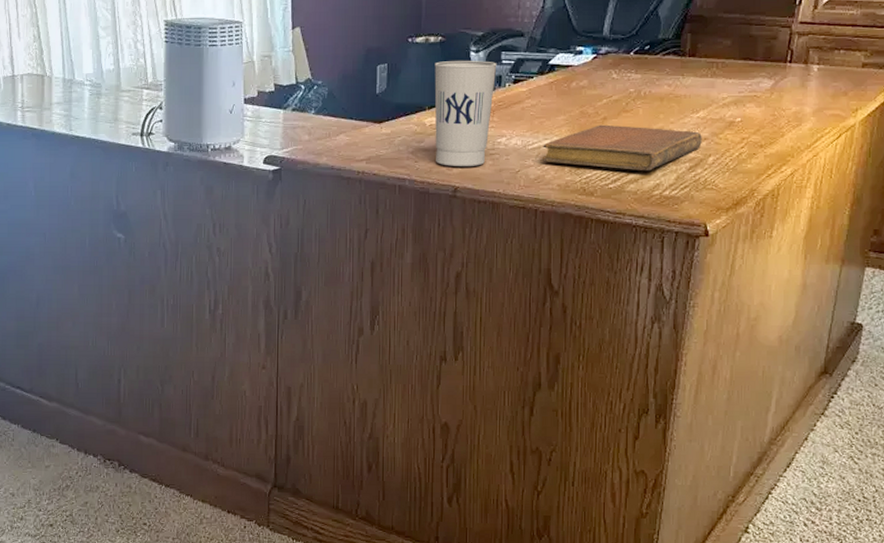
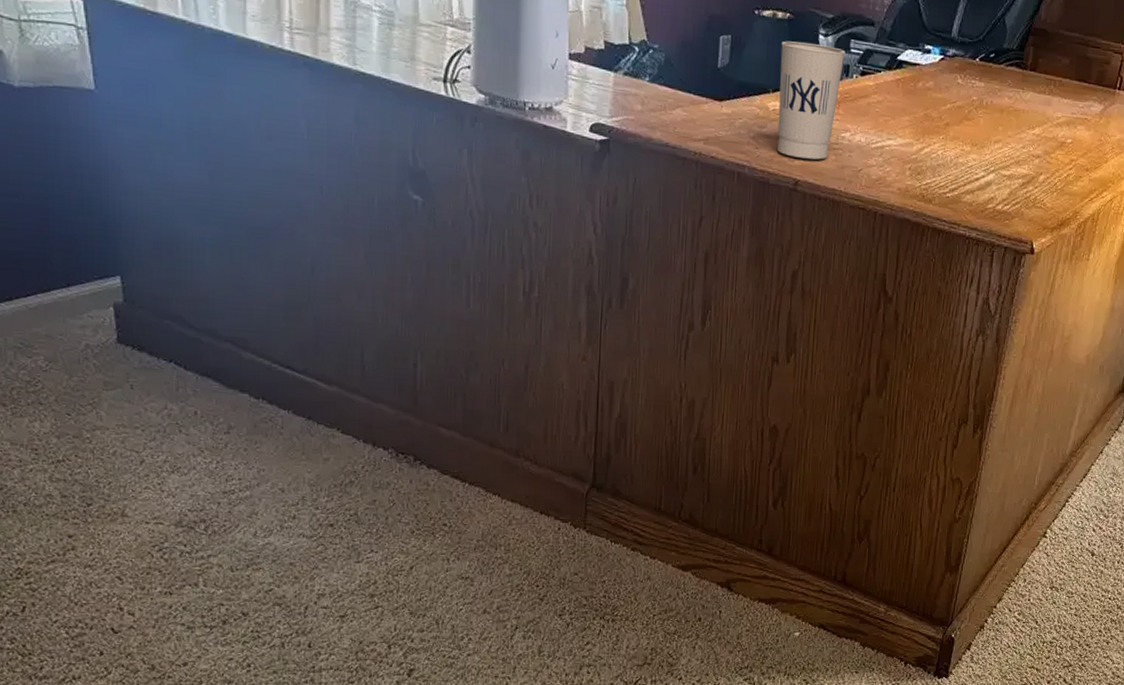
notebook: present [541,124,702,170] -> none [884,130,1036,183]

